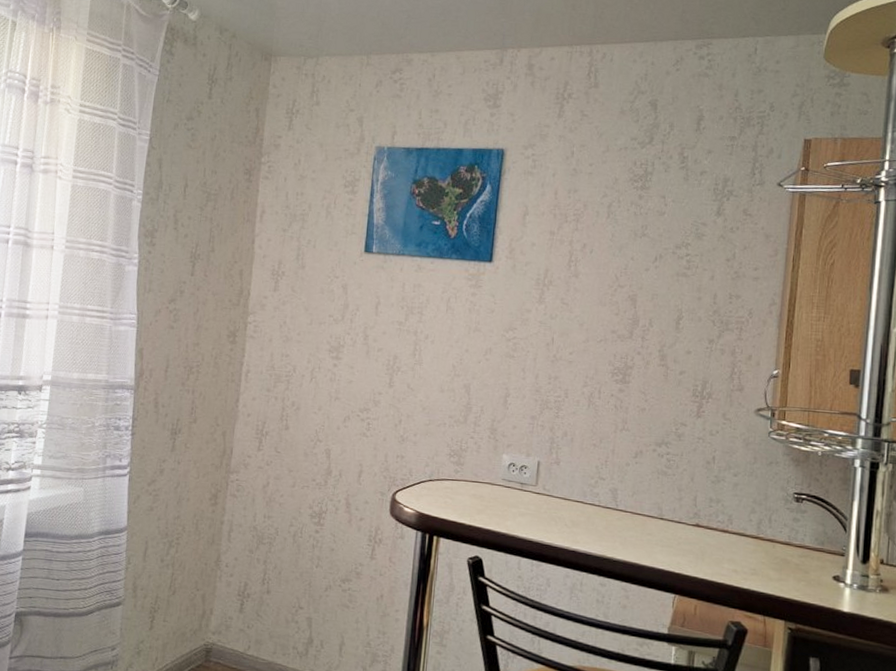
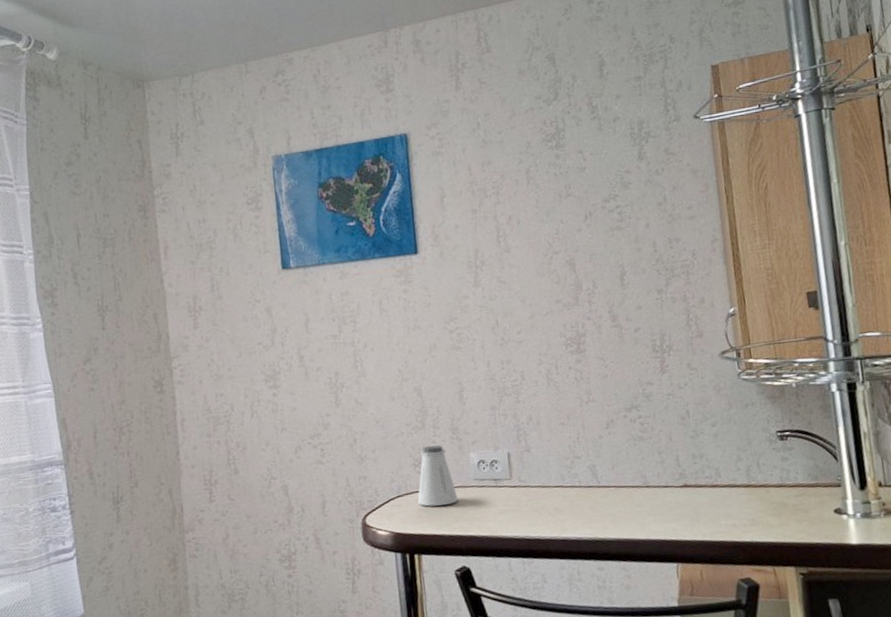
saltshaker: none [447,440,484,497] -> present [418,445,458,507]

